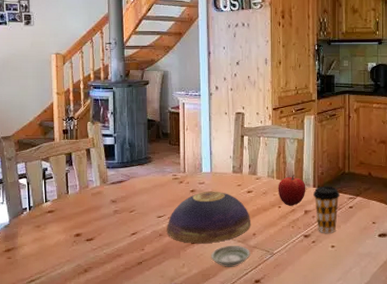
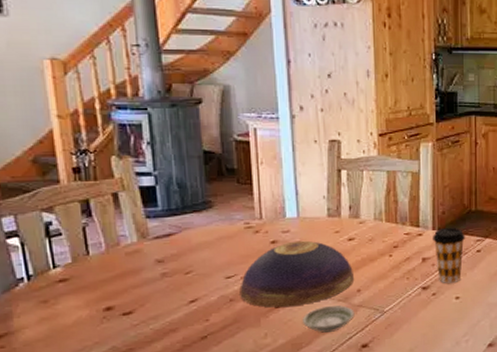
fruit: present [278,174,306,206] -> none [387,215,424,254]

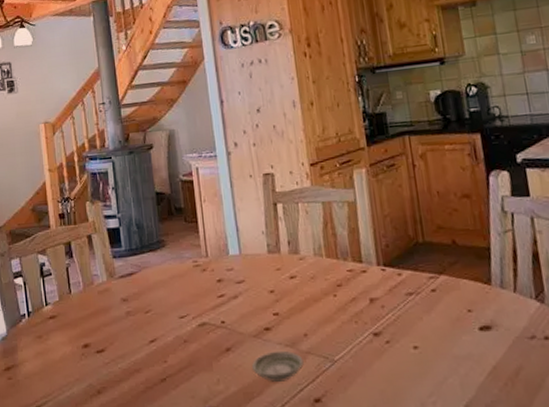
decorative bowl: present [239,240,355,308] -> none [192,278,300,351]
coffee cup: present [433,227,465,283] -> none [378,262,417,329]

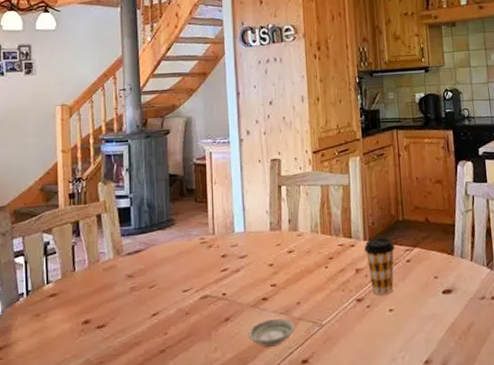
coffee cup: none [378,262,417,329] -> present [364,237,395,295]

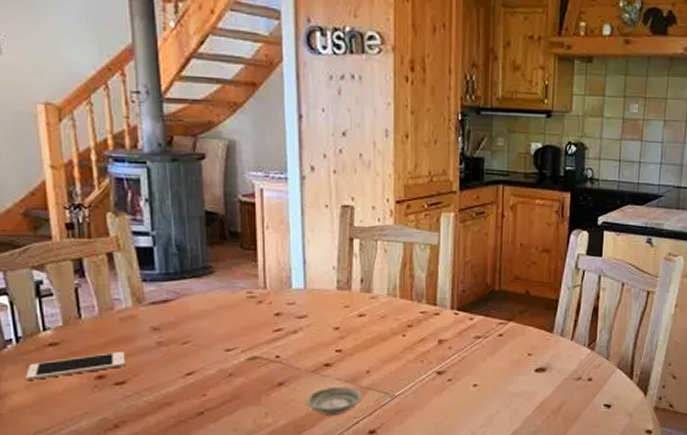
cell phone: none [31,298,106,328] -> present [26,352,126,380]
coffee cup: present [364,237,395,295] -> none [451,307,486,369]

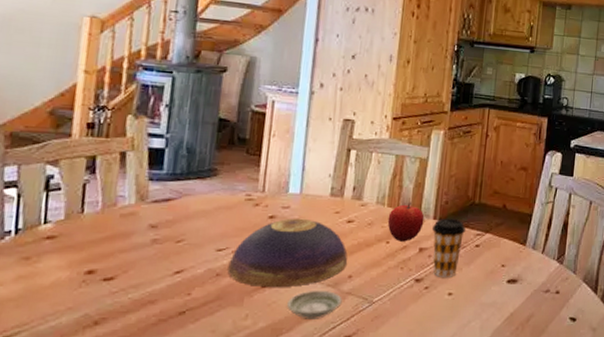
cell phone: present [26,352,126,380] -> none [16,248,120,272]
decorative bowl: none [240,314,364,385] -> present [227,218,348,287]
fruit: none [401,292,441,334] -> present [387,202,425,242]
coffee cup: none [451,307,486,369] -> present [432,218,466,277]

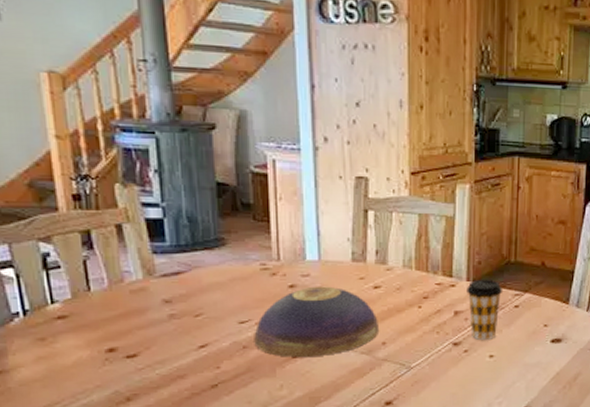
saucer: present [286,290,342,319] -> none [321,357,379,387]
fruit: present [387,202,425,242] -> none [417,264,457,306]

